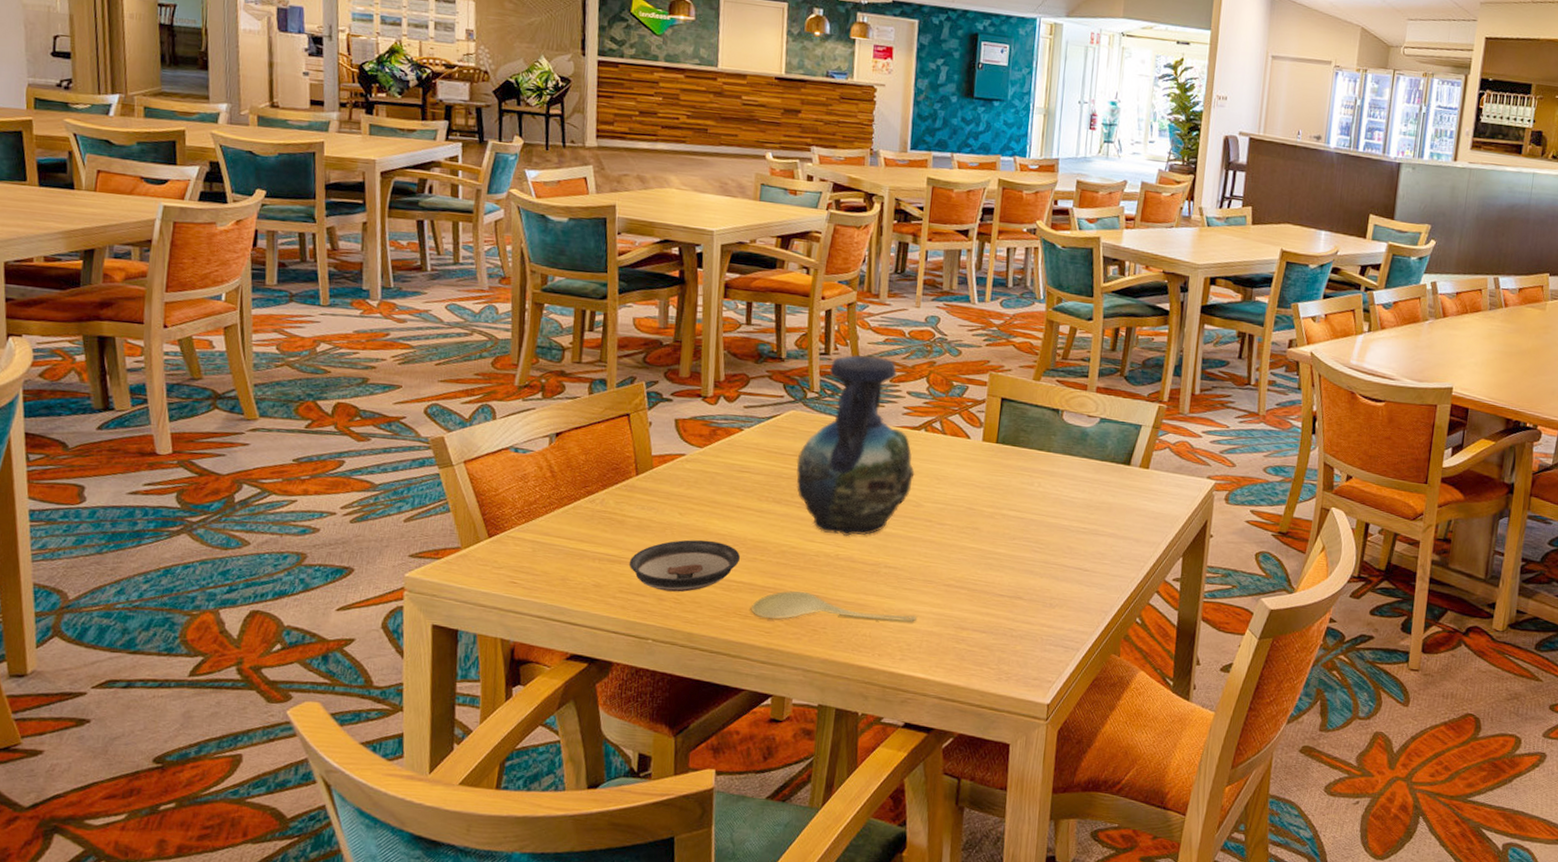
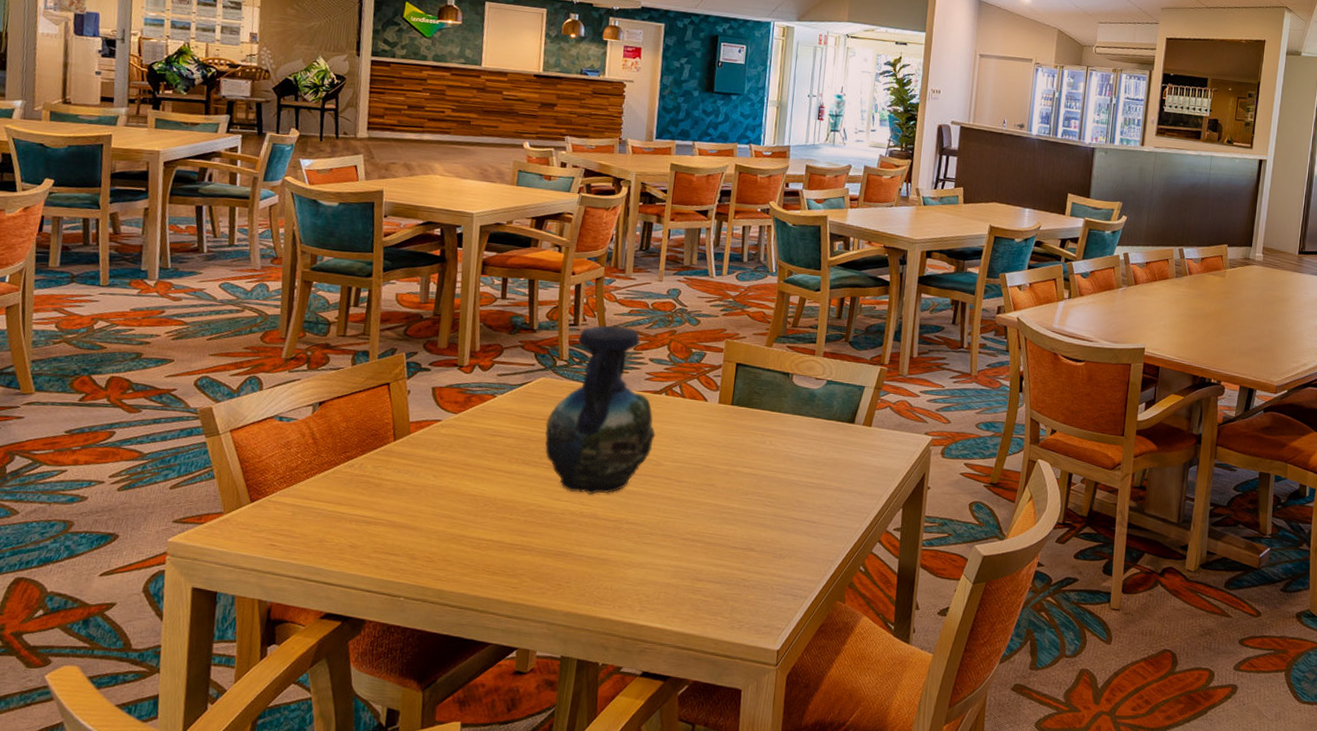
saucer: present [628,539,740,592] -> none [384,500,490,551]
spoon: present [751,591,917,622] -> none [499,547,655,575]

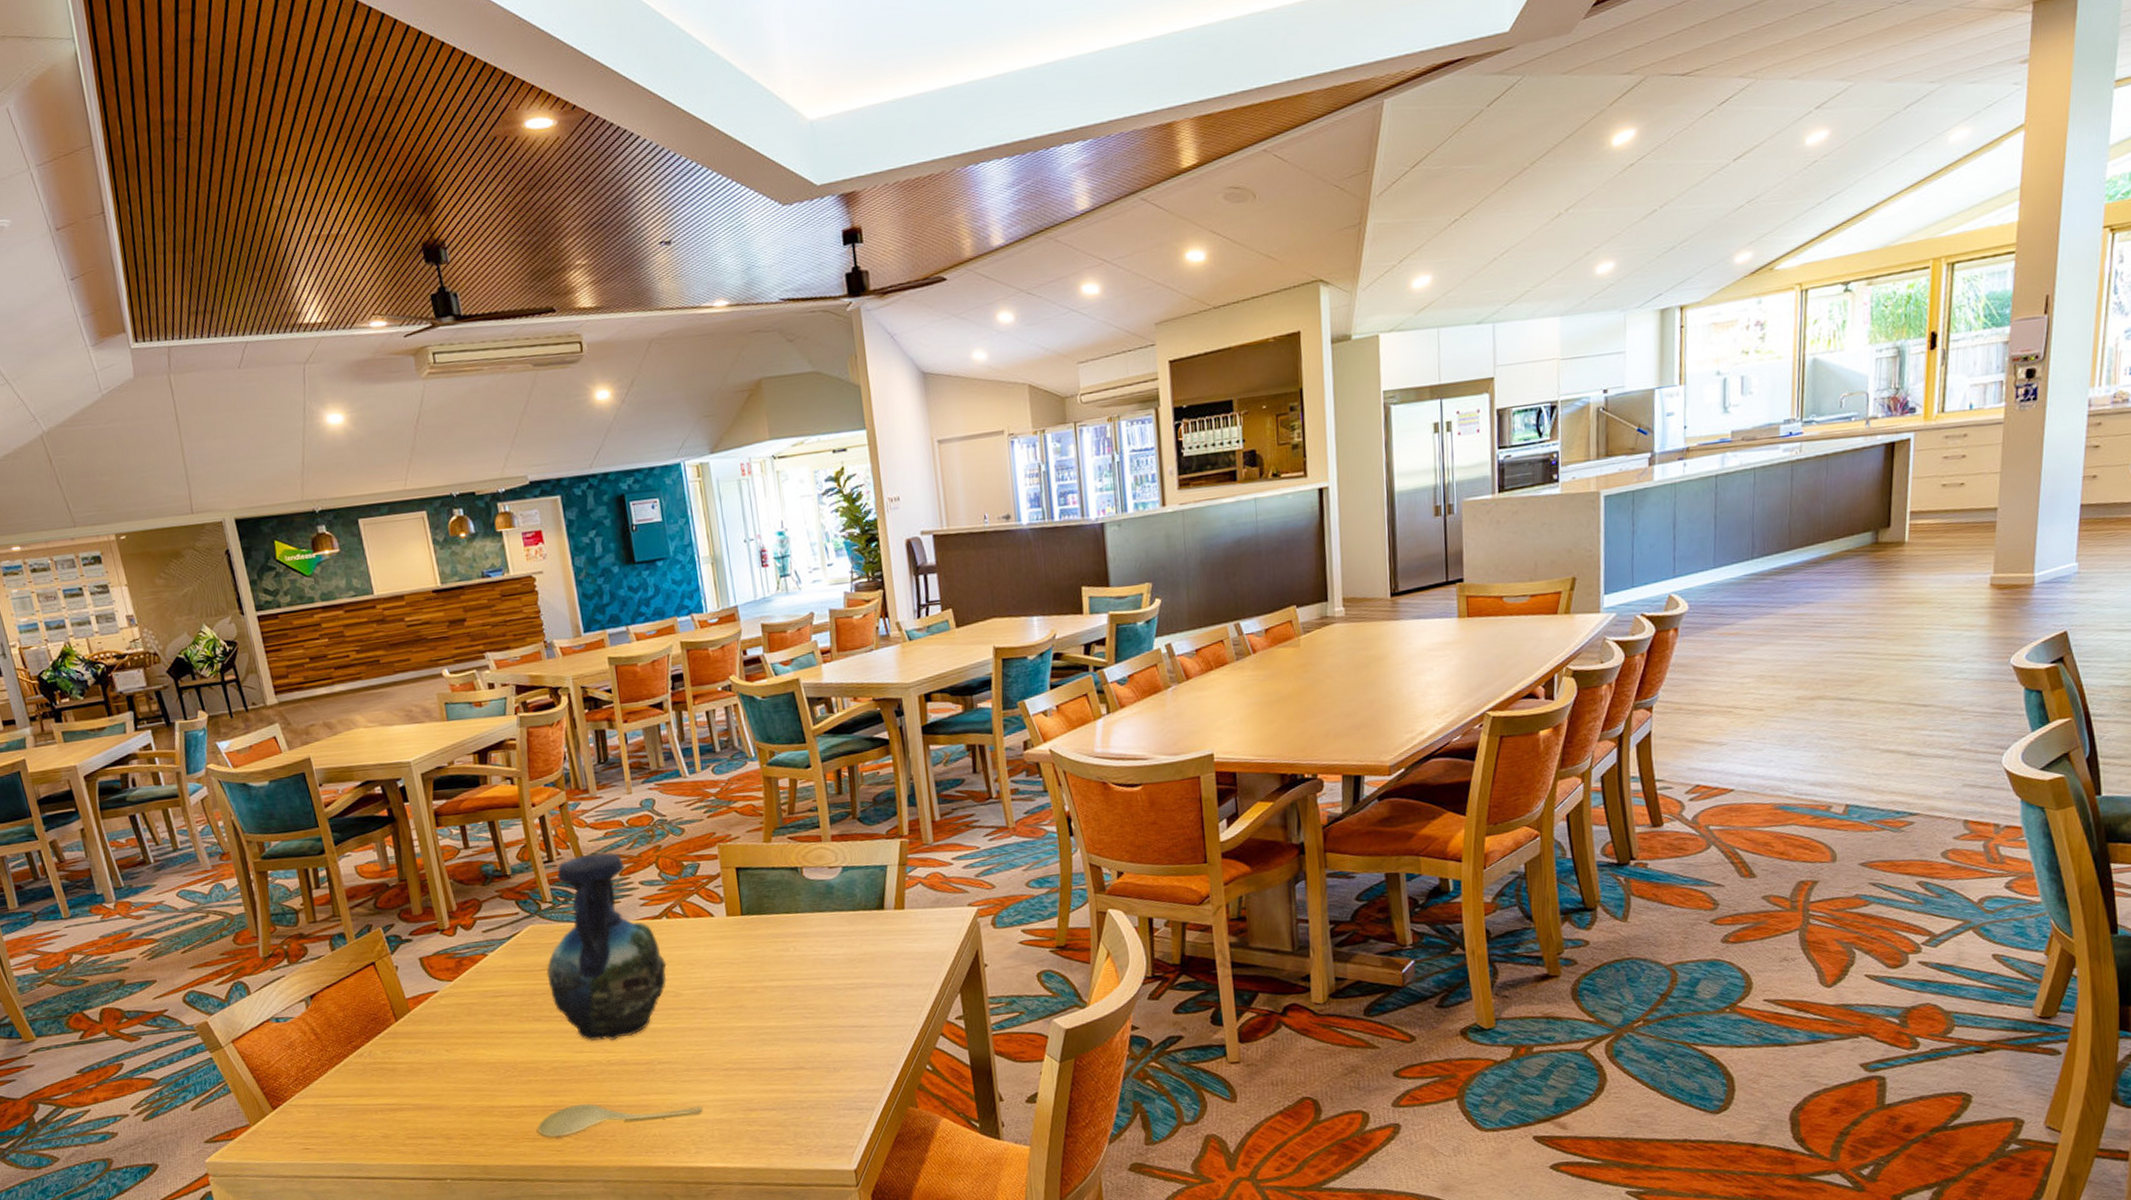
spoon: none [499,547,655,575] -> present [538,1104,703,1137]

